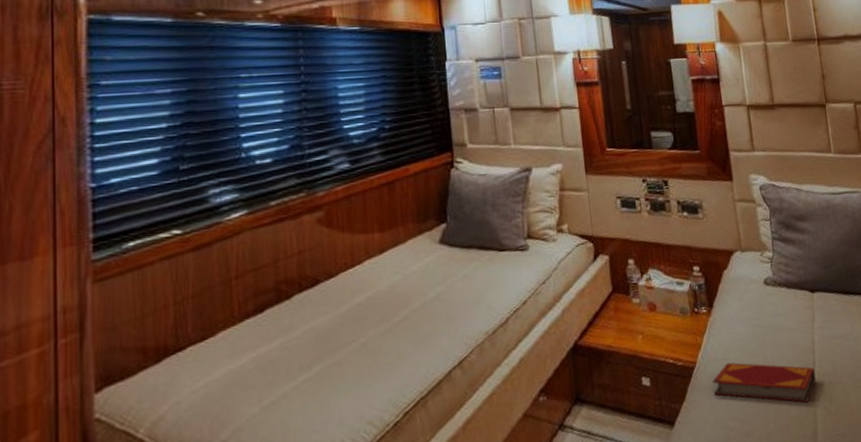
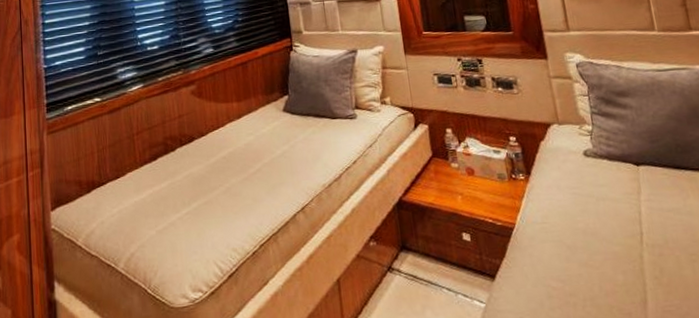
hardback book: present [712,362,816,403] -> none [532,226,644,271]

